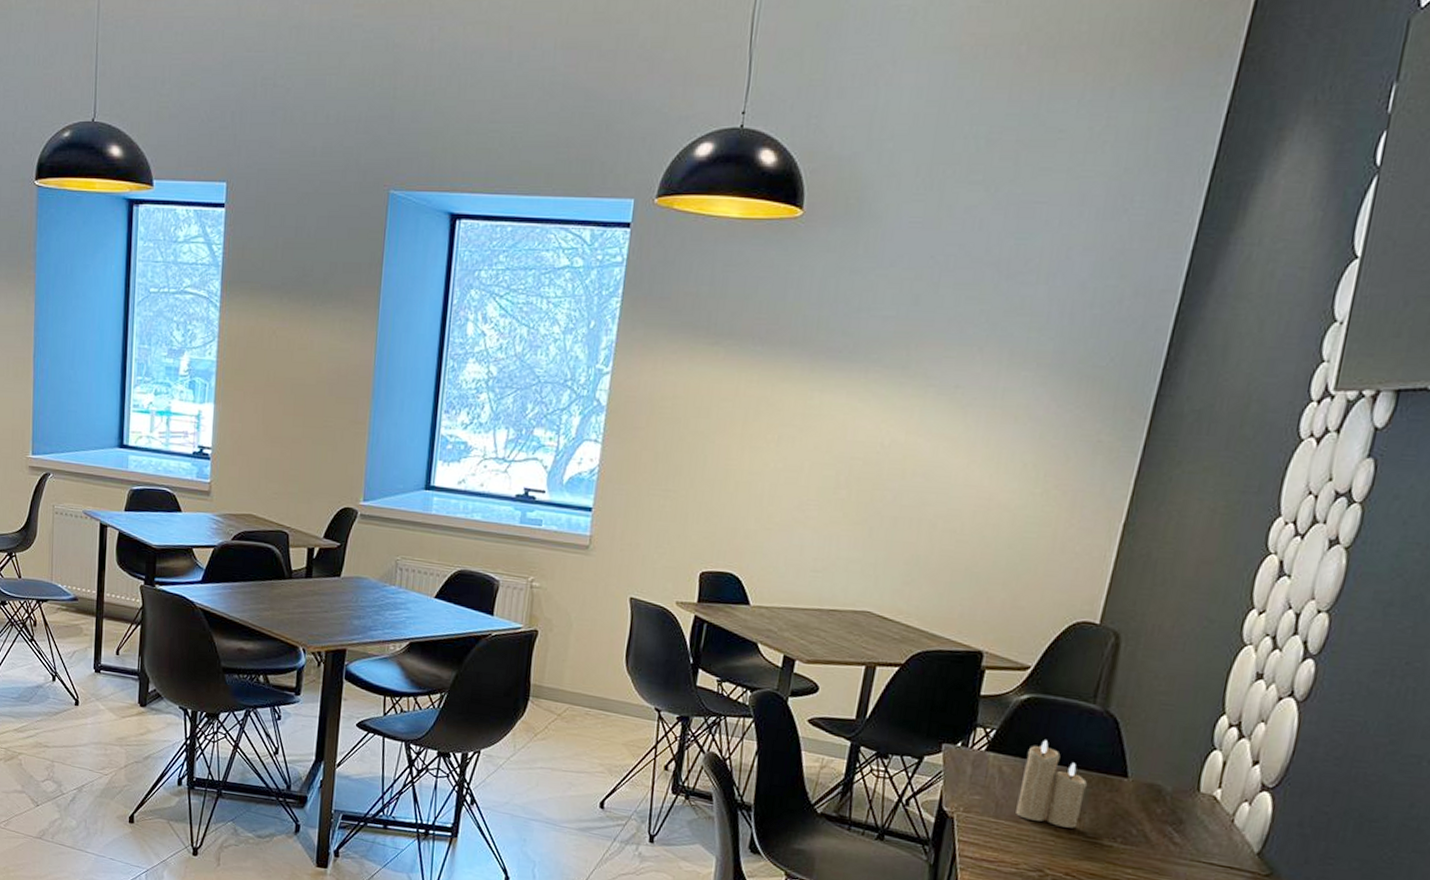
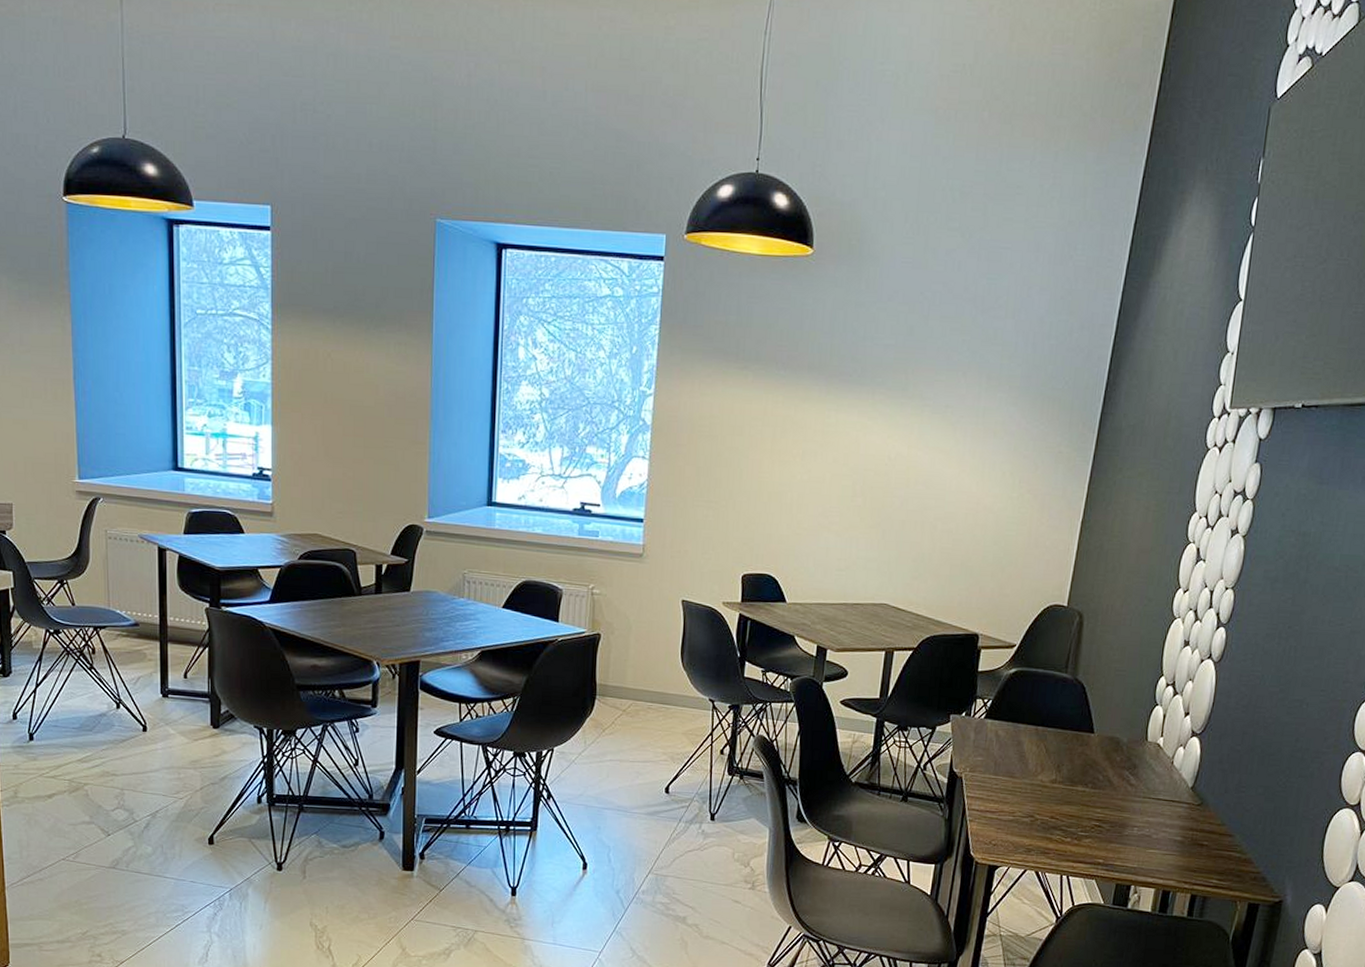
candle: present [1016,740,1088,828] -> none [1010,706,1064,779]

